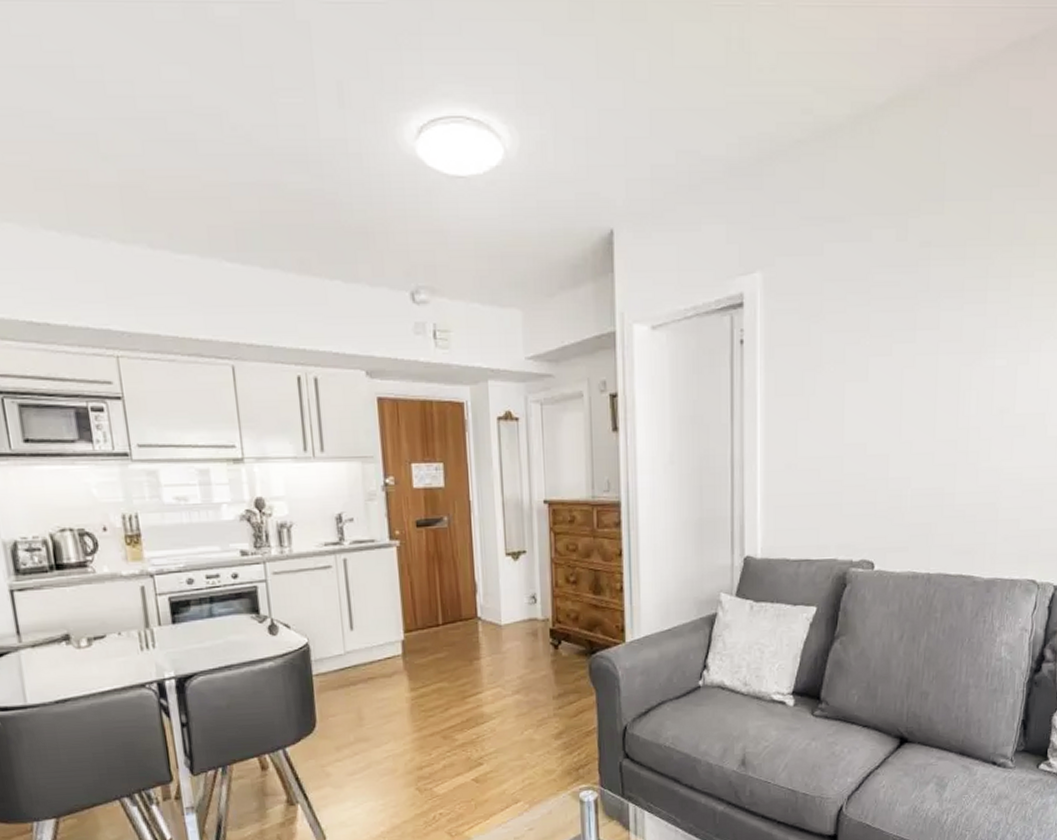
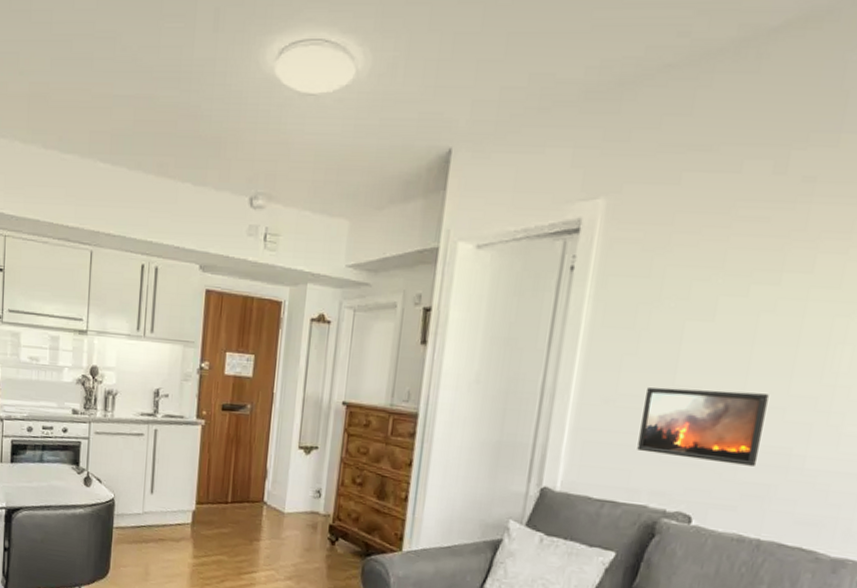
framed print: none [821,442,919,510] -> present [637,387,769,466]

